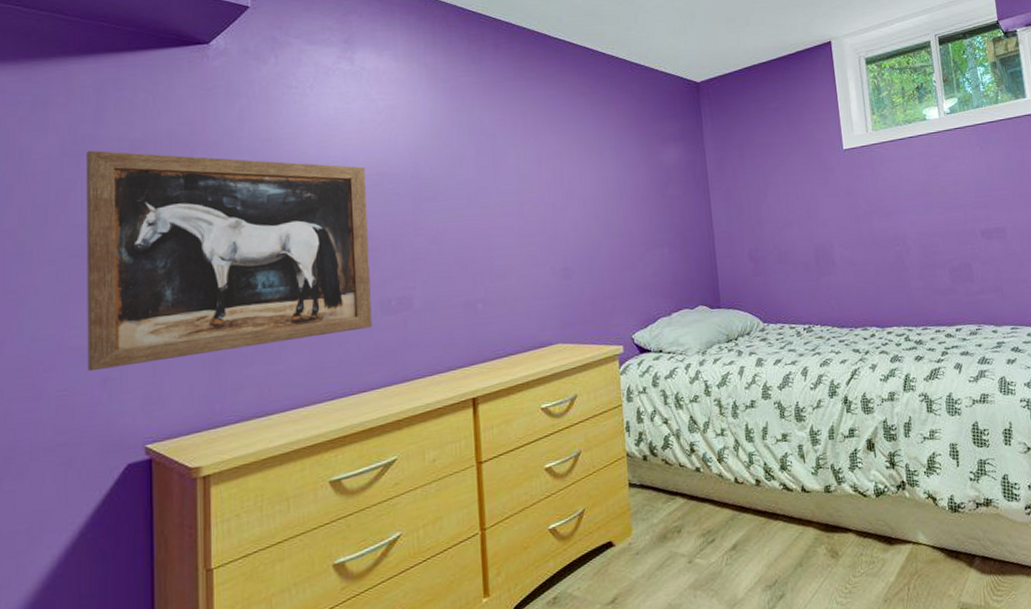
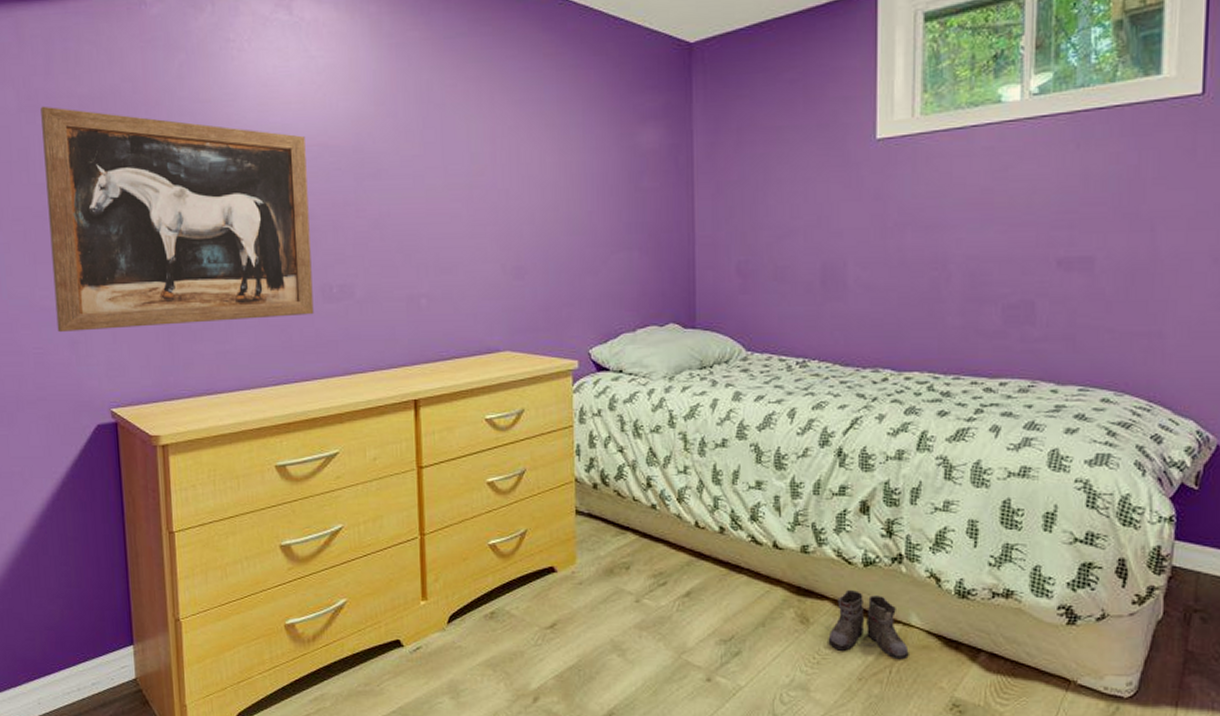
boots: none [853,519,921,577] -> present [826,590,909,660]

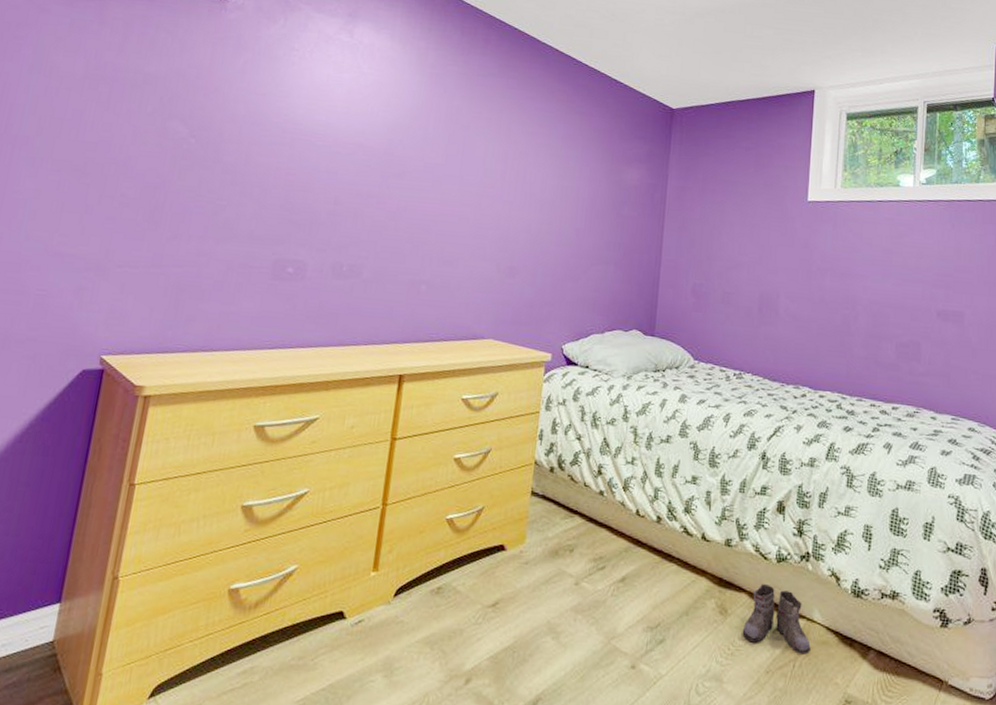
wall art: present [41,106,314,333] -> none [66,76,344,288]

